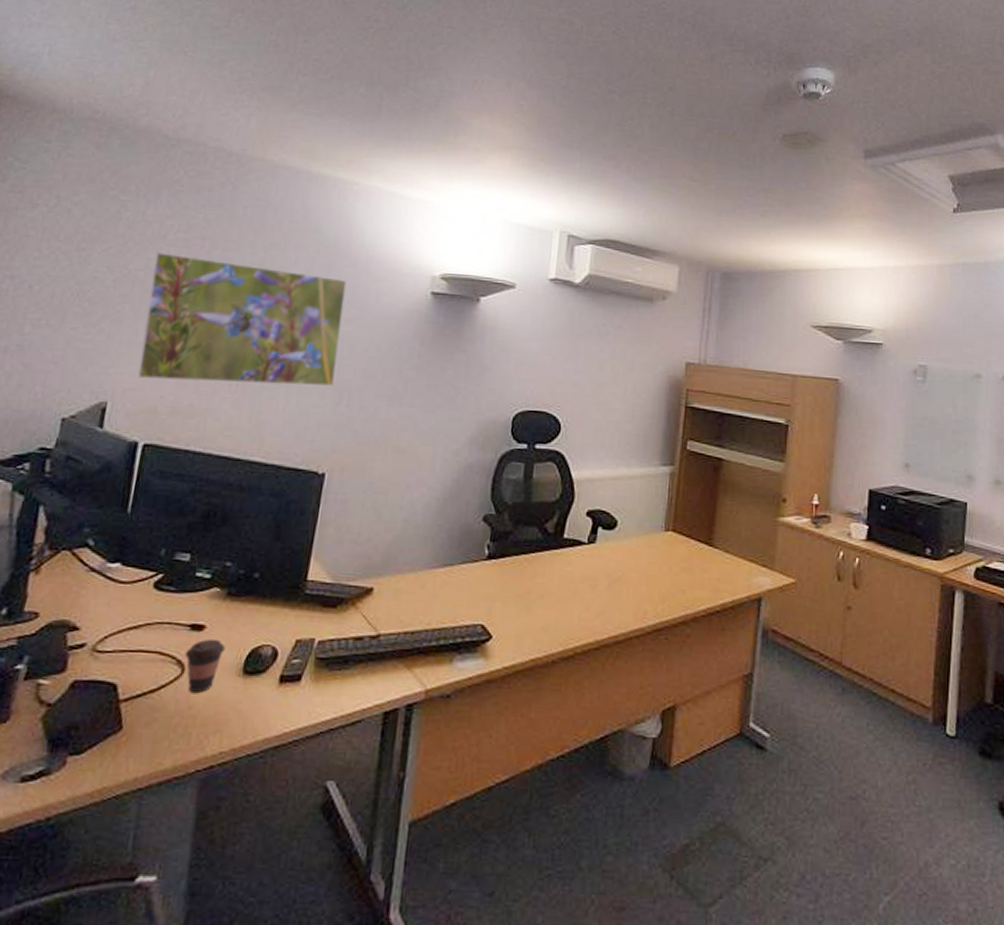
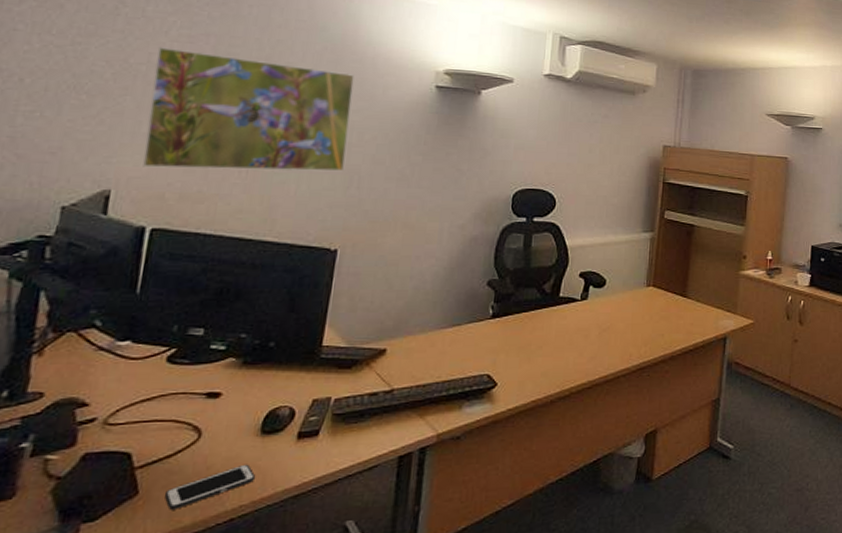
cell phone: none [146,706,237,750] -> present [164,464,256,510]
coffee cup: present [184,638,226,693] -> none [201,404,243,454]

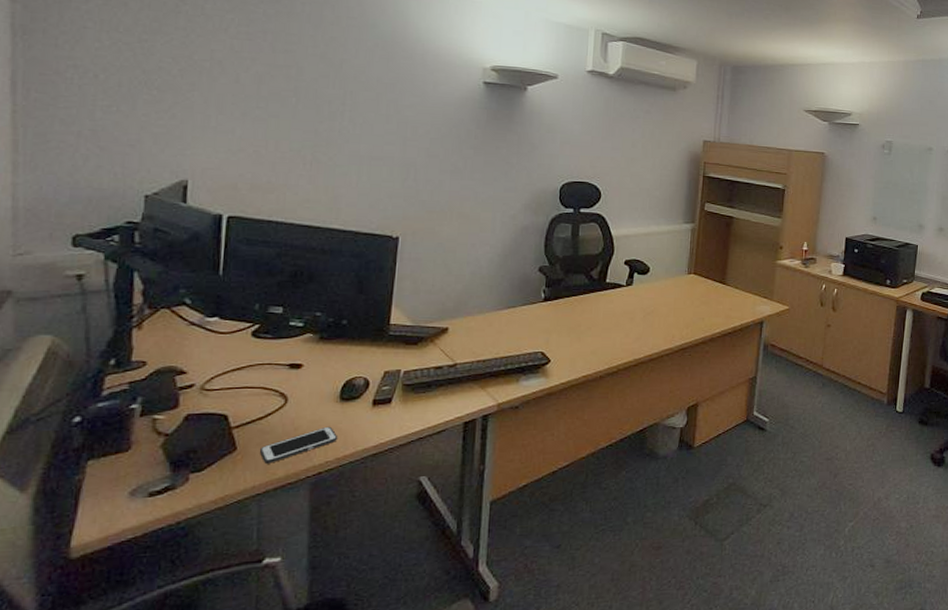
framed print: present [143,47,355,172] -> none [215,44,406,164]

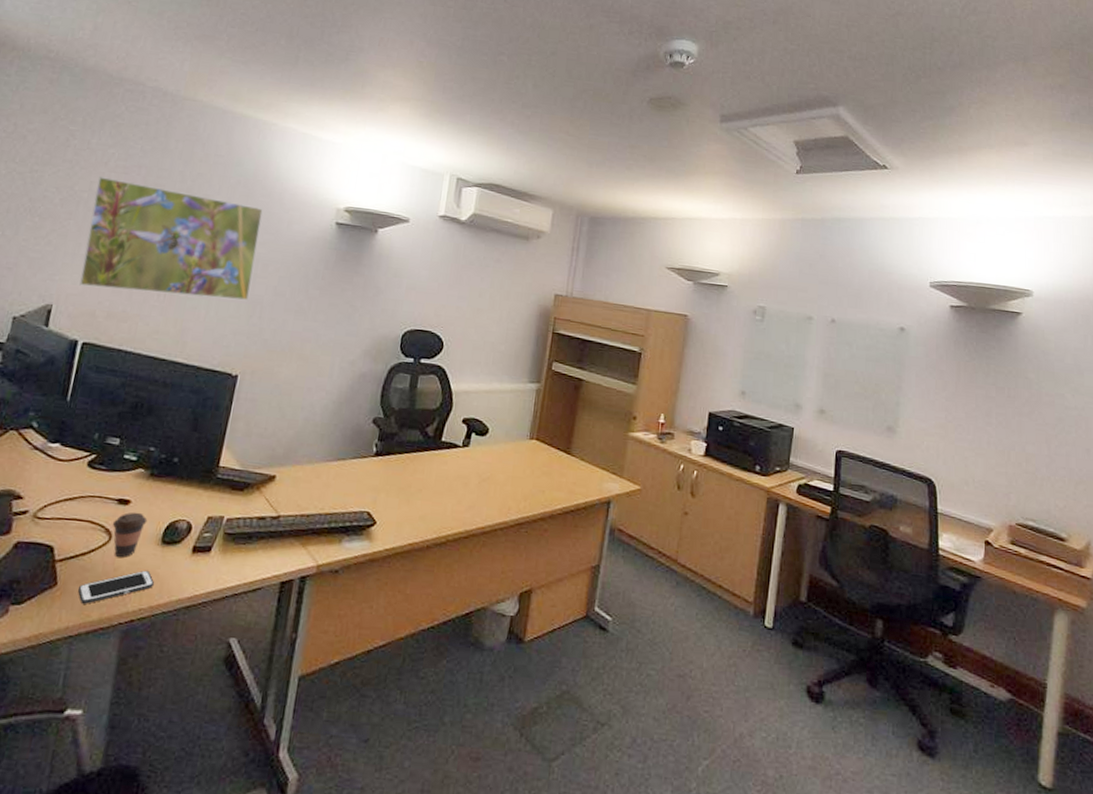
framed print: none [215,44,406,164] -> present [79,177,263,300]
coffee cup: none [286,374,323,417] -> present [112,512,148,558]

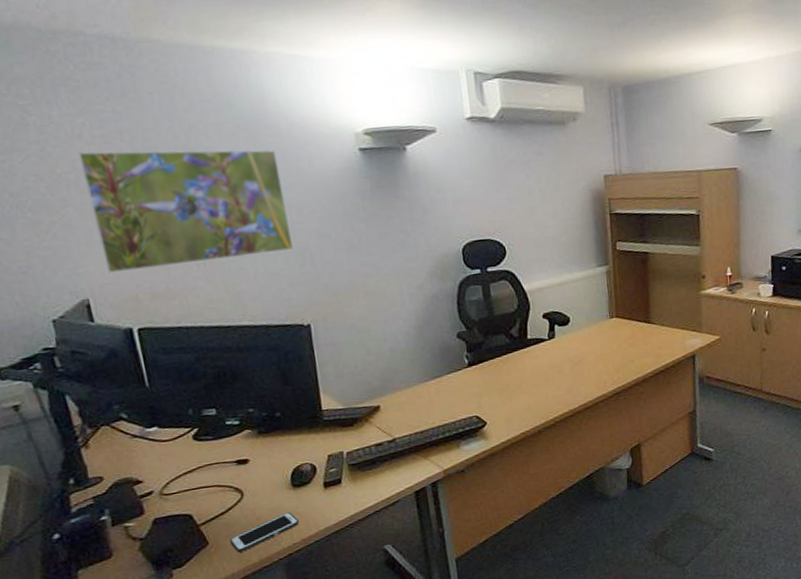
coffee cup: present [112,512,148,558] -> none [239,467,272,508]

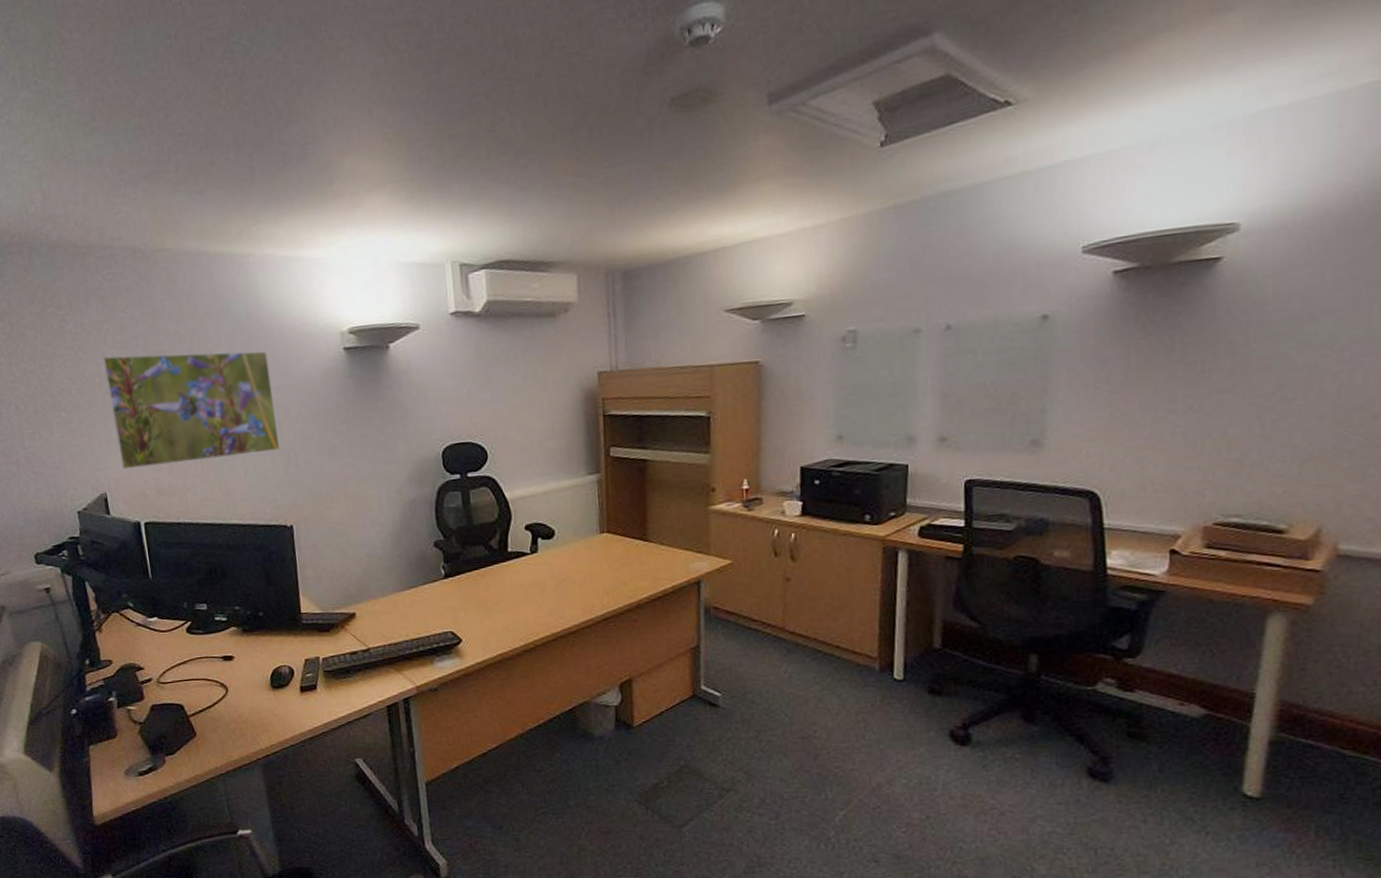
cell phone: present [229,512,300,553] -> none [214,712,277,747]

